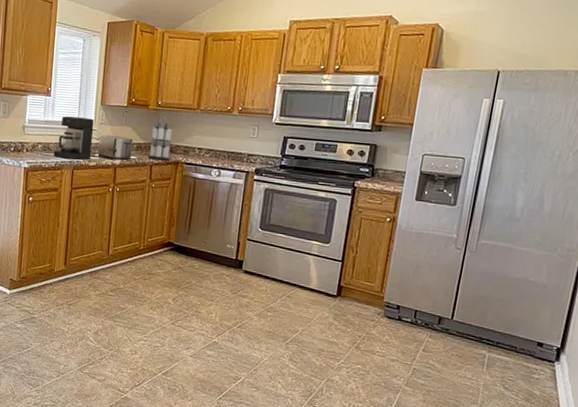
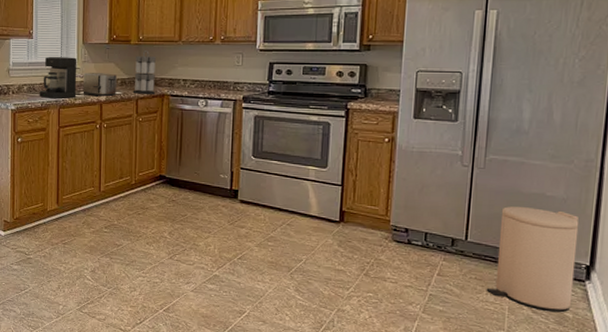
pedal bin: none [465,289,556,390] -> present [486,206,579,313]

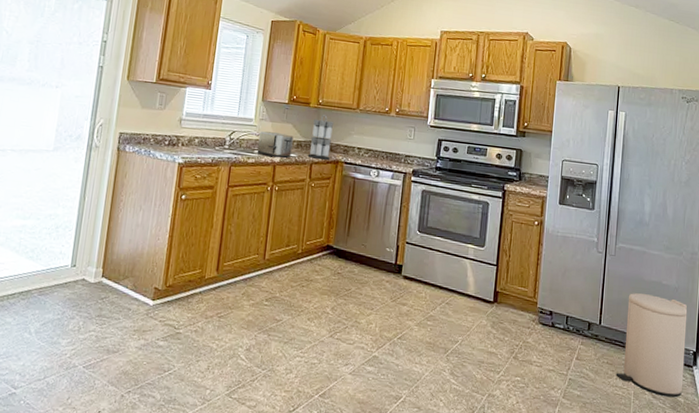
coffee maker: present [39,57,77,99] -> none [210,110,255,157]

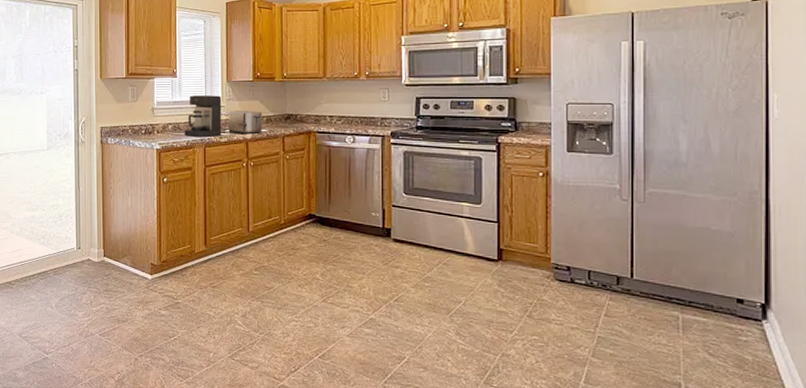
coffee maker: none [210,110,255,157] -> present [184,95,222,138]
spice rack: present [307,115,335,161] -> none [278,87,302,132]
pedal bin: present [615,293,688,398] -> none [657,242,750,355]

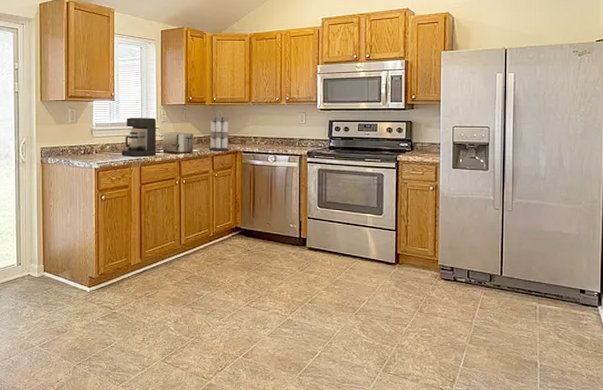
spice rack: none [278,87,302,132] -> present [208,111,230,152]

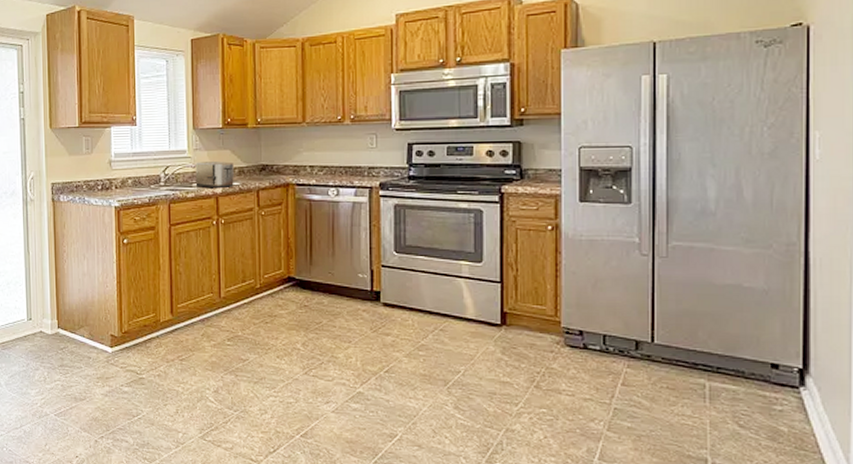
coffee maker: present [121,118,157,158] -> none [146,145,189,193]
spice rack: present [208,111,230,152] -> none [252,134,279,185]

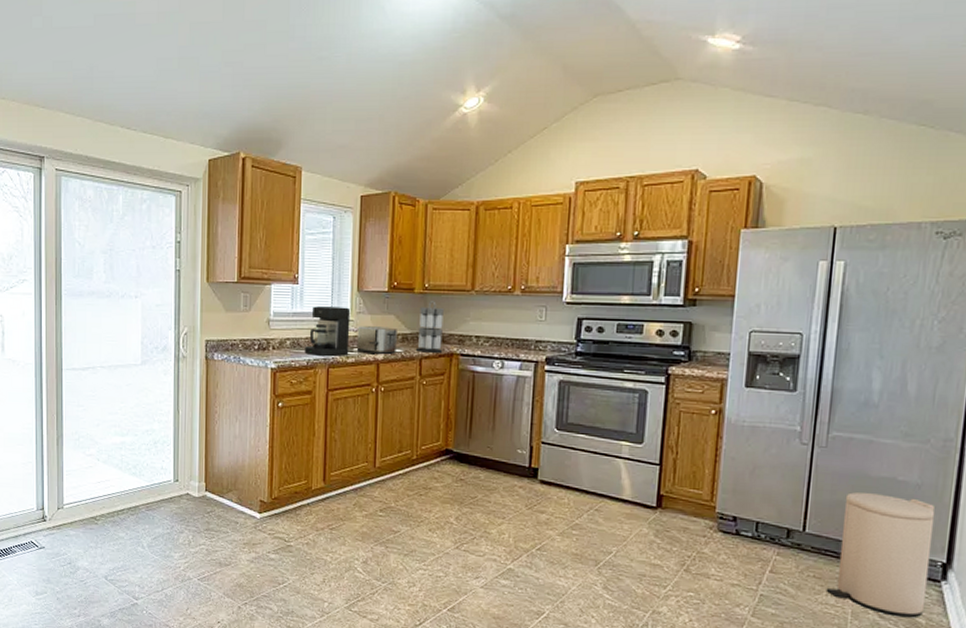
coffee maker: none [146,145,189,193] -> present [304,306,351,357]
spice rack: none [252,134,279,185] -> present [415,301,445,354]
pedal bin: none [681,301,786,426] -> present [825,492,936,618]

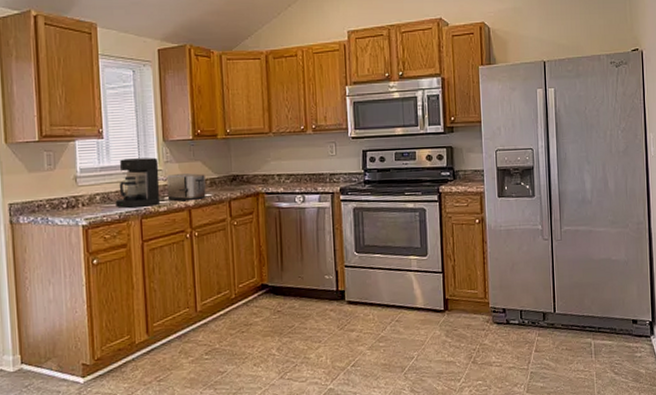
spice rack: present [415,301,445,354] -> none [224,145,250,196]
pedal bin: present [825,492,936,618] -> none [576,273,643,371]

